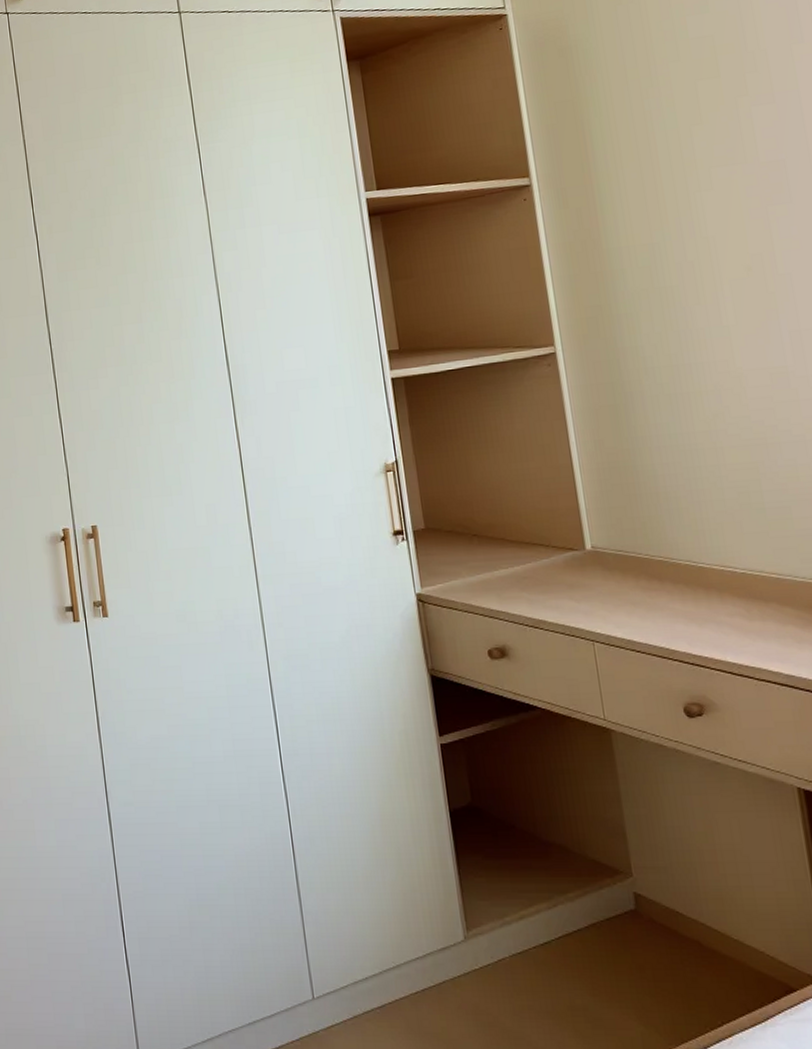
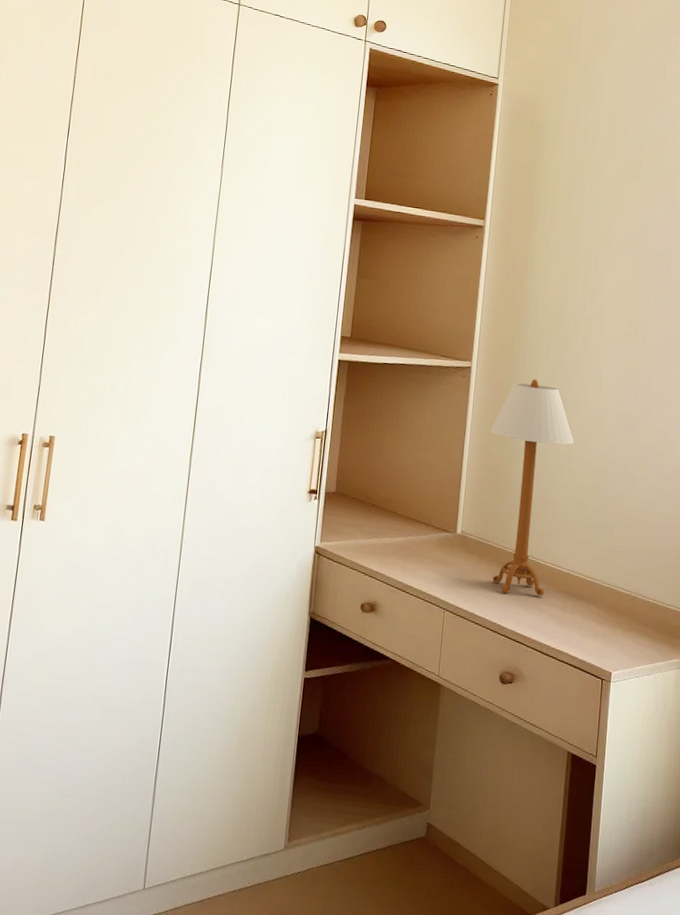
table lamp: none [598,349,718,610] -> present [490,379,574,596]

